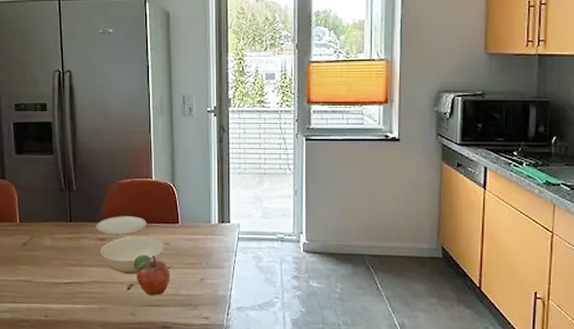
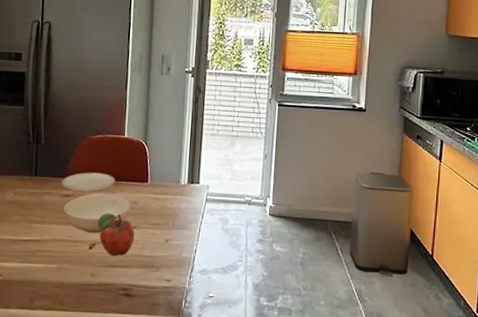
pedal bin: none [389,204,456,311] -> present [349,172,414,278]

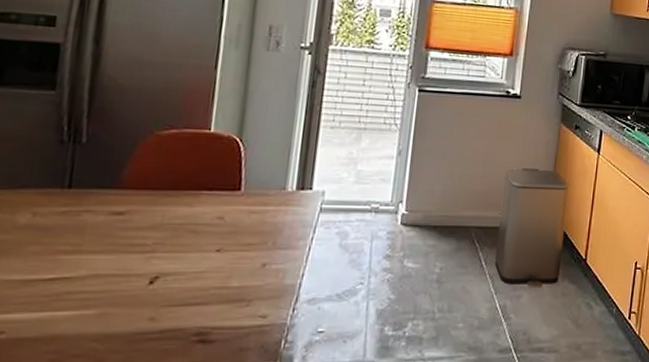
plate: present [61,172,115,192] -> none [110,180,194,206]
bowl: present [64,193,131,234] -> none [112,208,215,263]
fruit: present [97,212,135,256] -> none [163,233,219,291]

